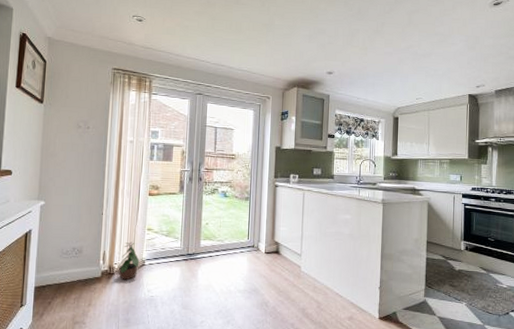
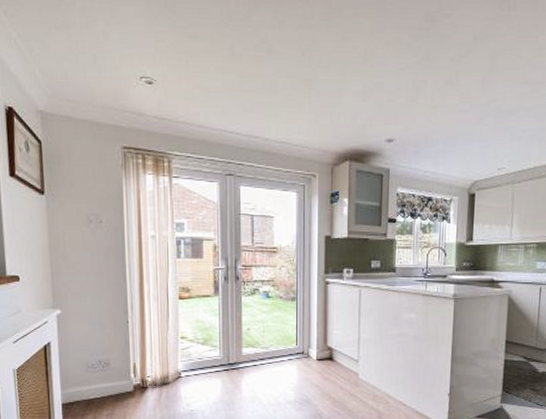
potted plant: present [118,242,140,280] -> none [151,352,175,394]

